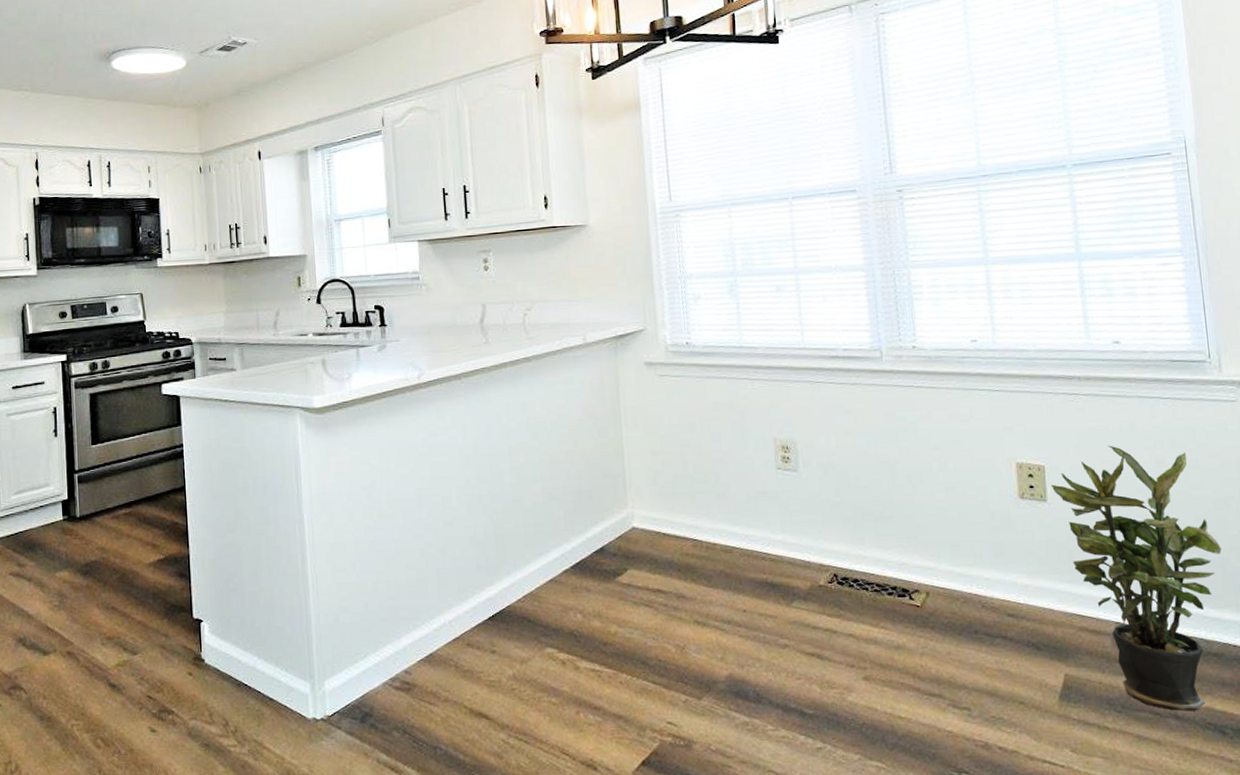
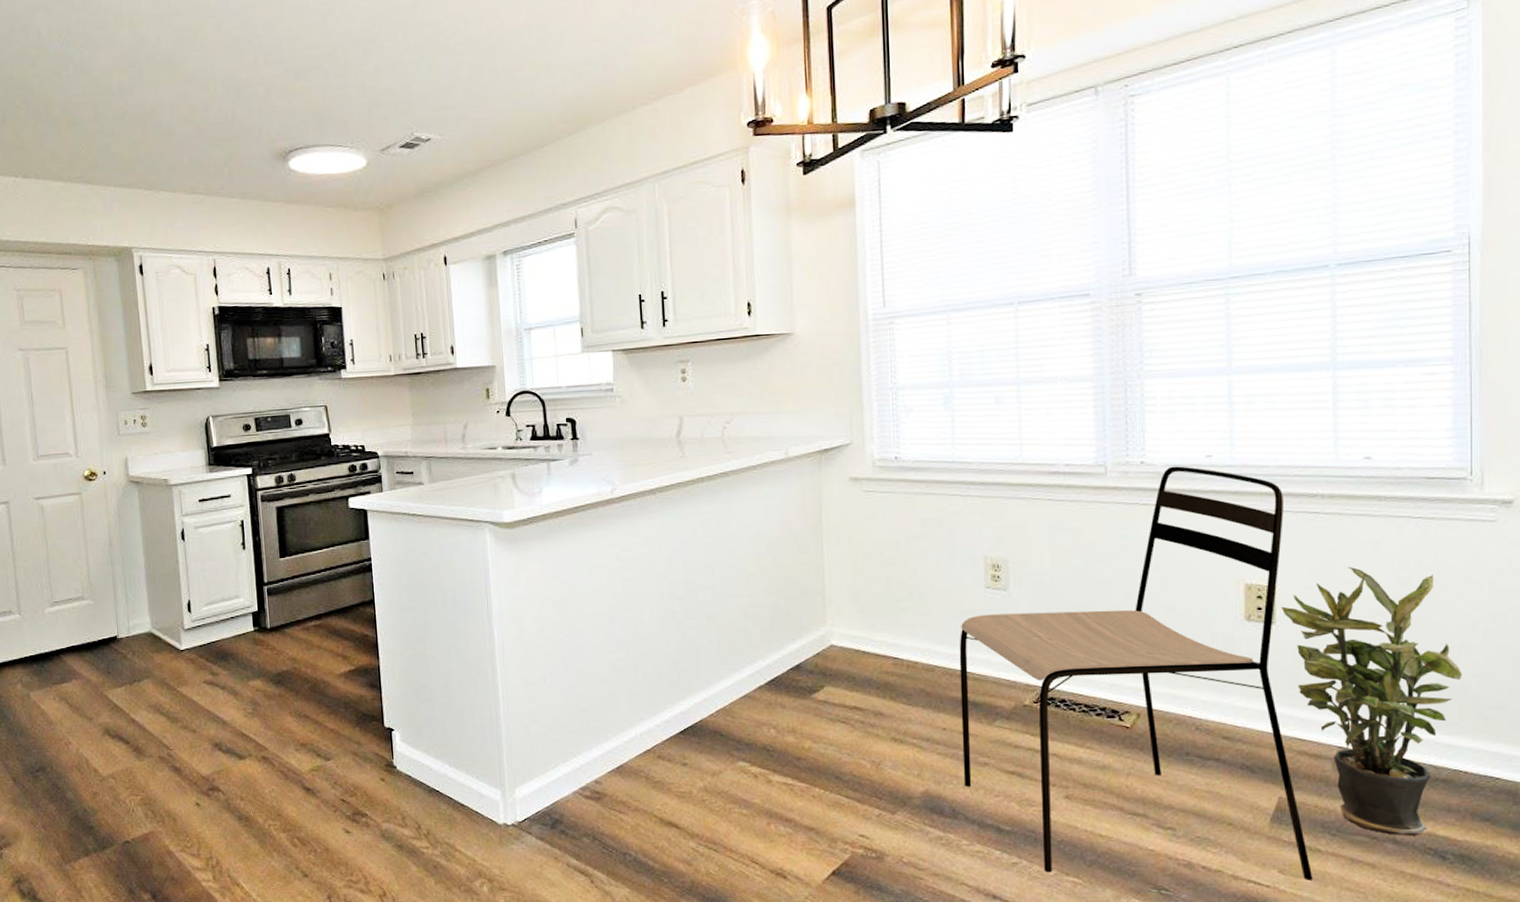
dining chair: none [754,350,1105,759] -> present [959,466,1313,880]

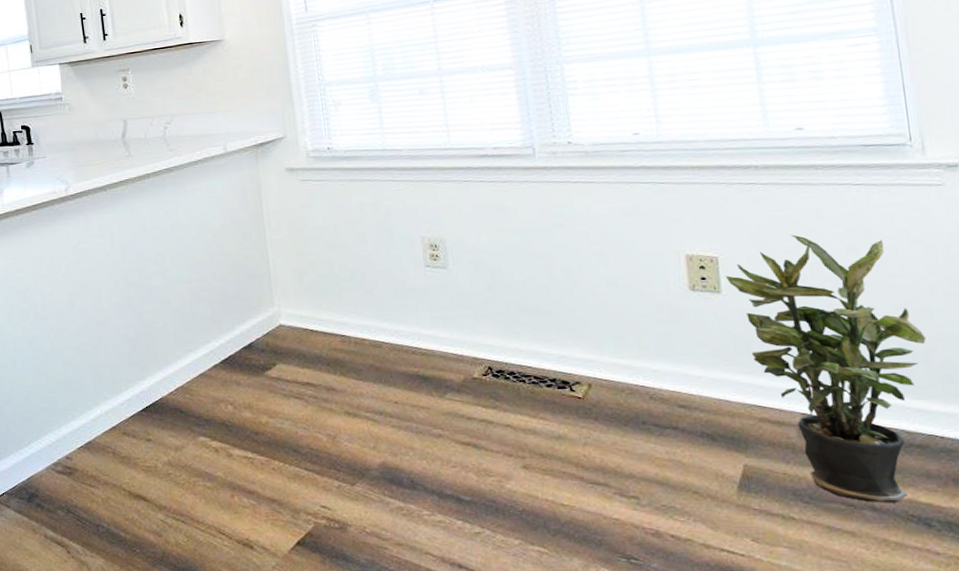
dining chair: present [959,466,1313,880] -> none [404,144,790,549]

